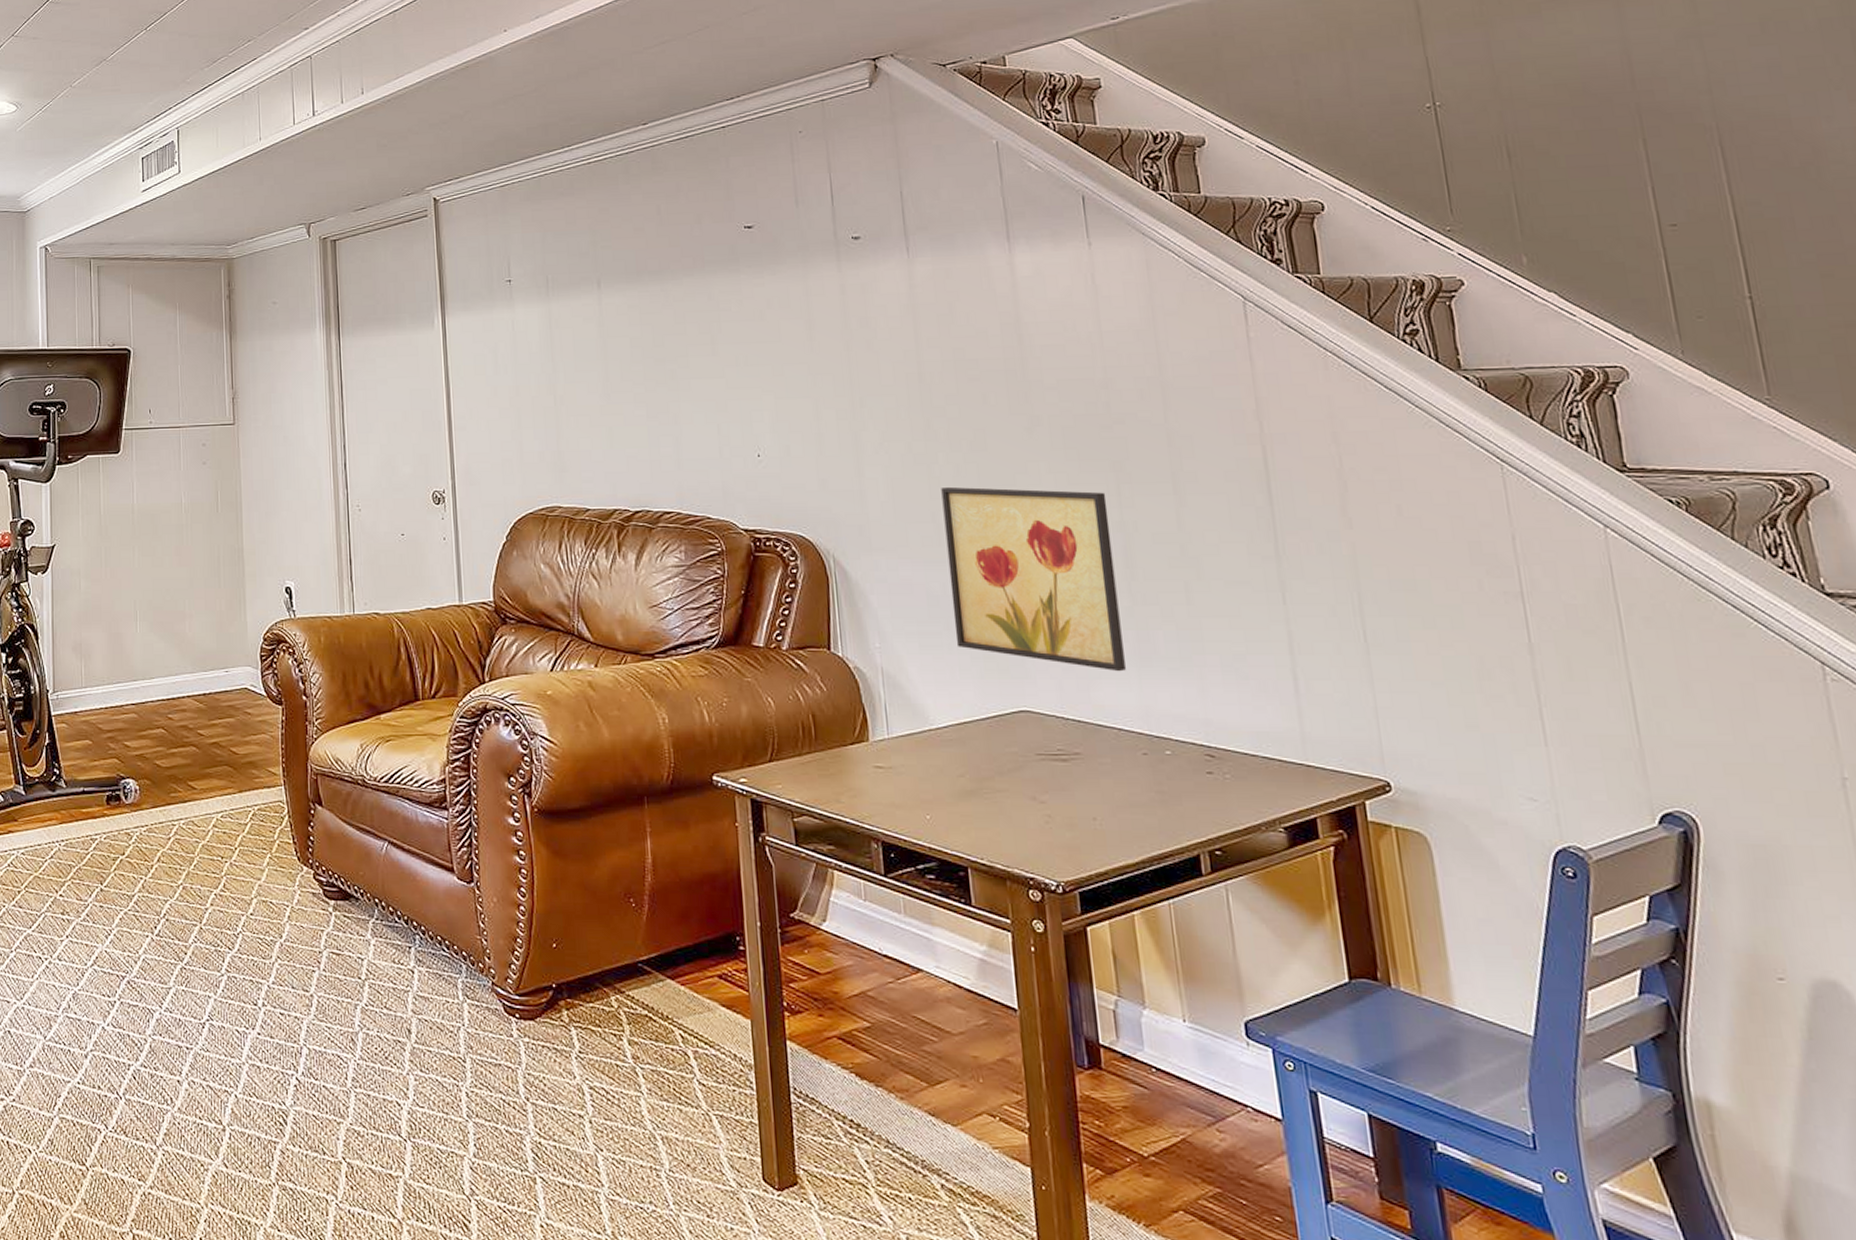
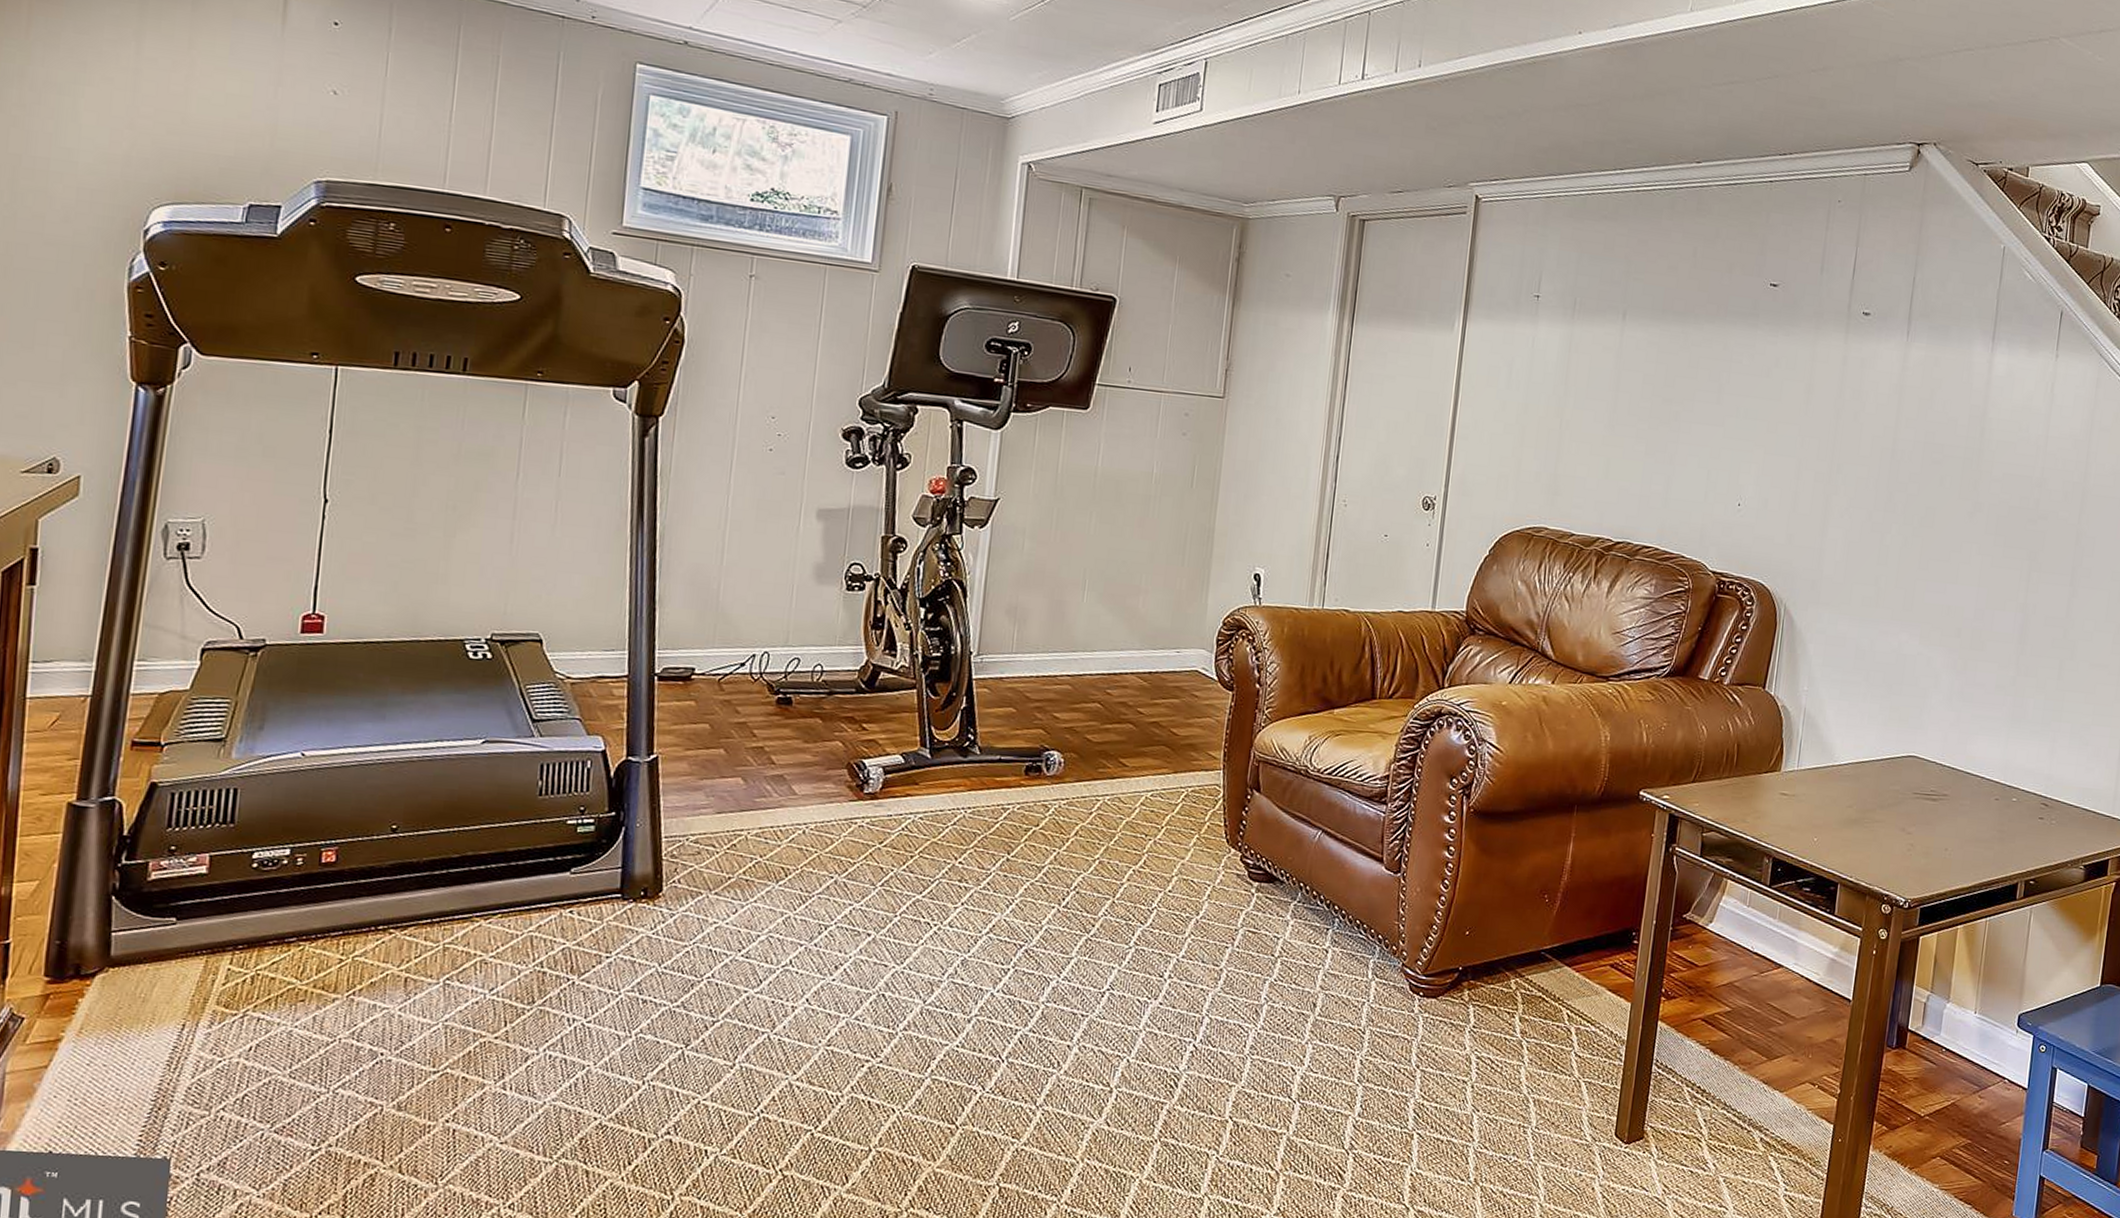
wall art: present [941,486,1126,672] -> none [1870,555,2018,730]

